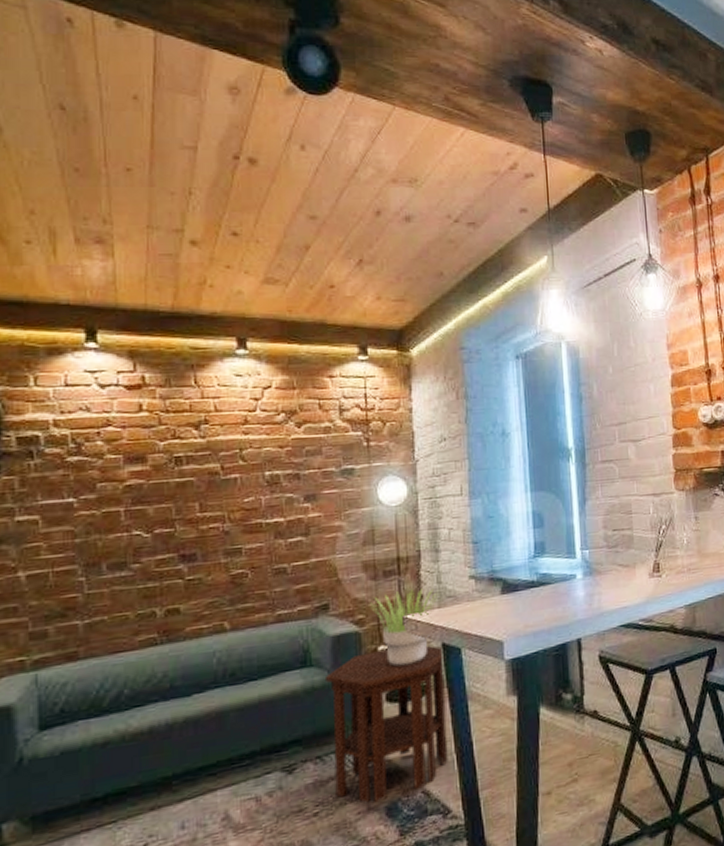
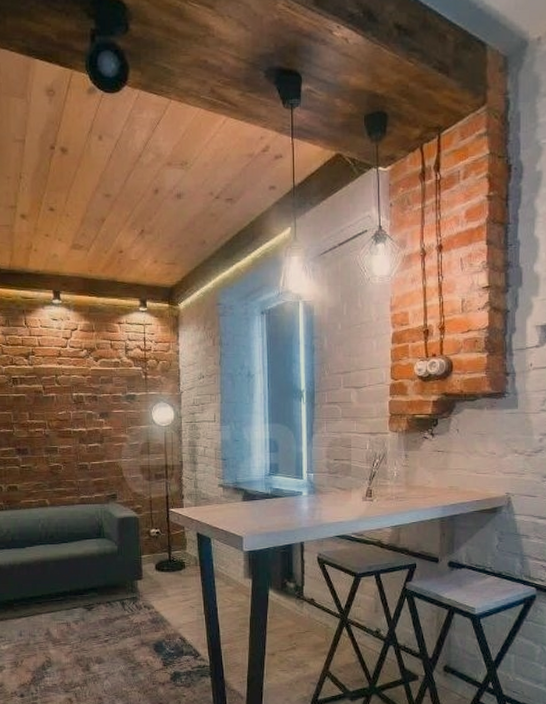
side table: present [324,645,448,804] -> none [113,532,199,639]
potted plant: present [370,589,439,666] -> none [146,490,195,546]

